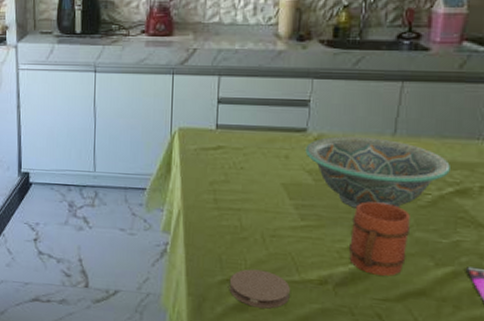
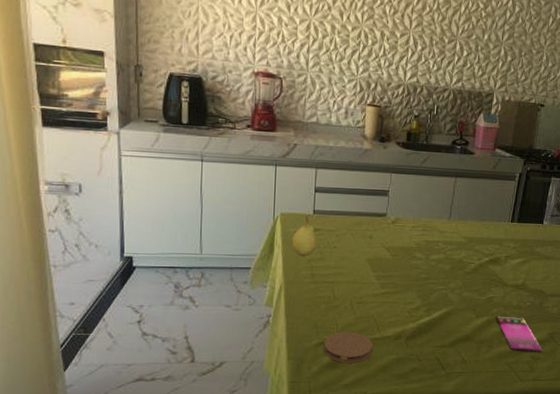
fruit: none [190,132,221,177] -> present [291,217,317,256]
decorative bowl: present [305,136,450,208] -> none [385,220,487,276]
mug: present [349,201,411,276] -> none [417,271,460,328]

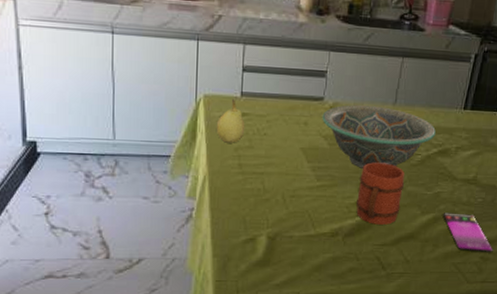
coaster: present [323,332,373,363] -> none [252,227,307,262]
decorative bowl: none [385,220,487,276] -> present [322,105,436,168]
mug: none [417,271,460,328] -> present [356,162,405,225]

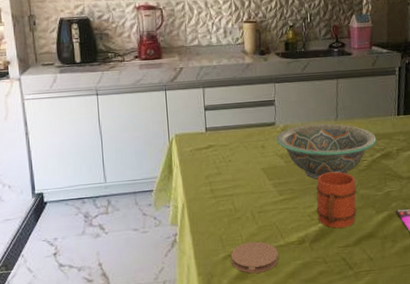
fruit: present [216,99,245,143] -> none [188,135,213,173]
coaster: none [252,227,307,262] -> present [230,241,279,274]

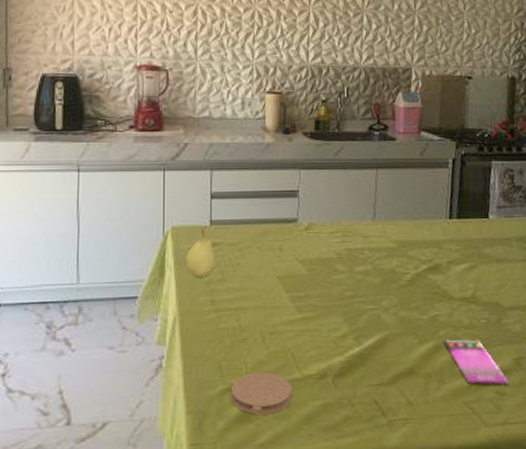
fruit: none [188,135,213,173] -> present [185,229,216,277]
decorative bowl: present [276,123,376,179] -> none [297,223,422,294]
mug: present [316,171,357,229] -> none [344,286,396,360]

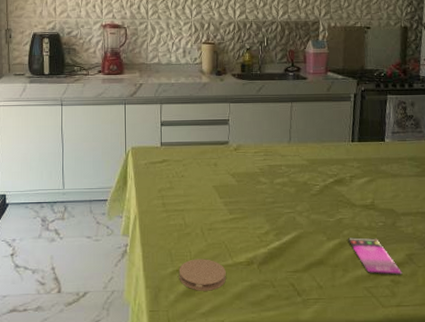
fruit: present [185,229,216,277] -> none [142,149,166,186]

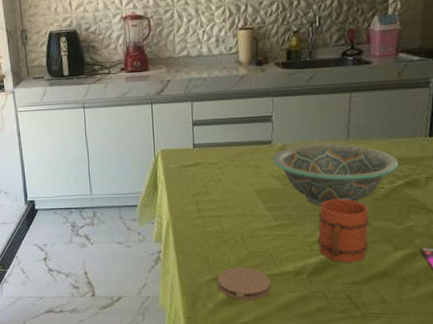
decorative bowl: none [229,145,329,201] -> present [272,143,399,206]
mug: none [267,194,308,252] -> present [318,199,370,262]

